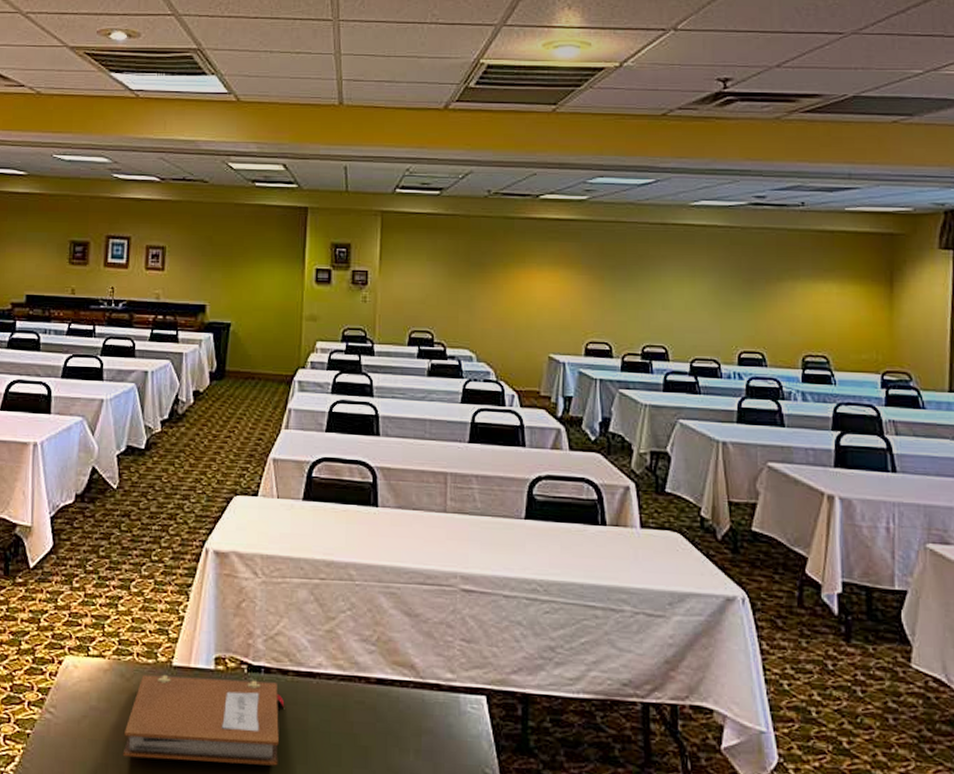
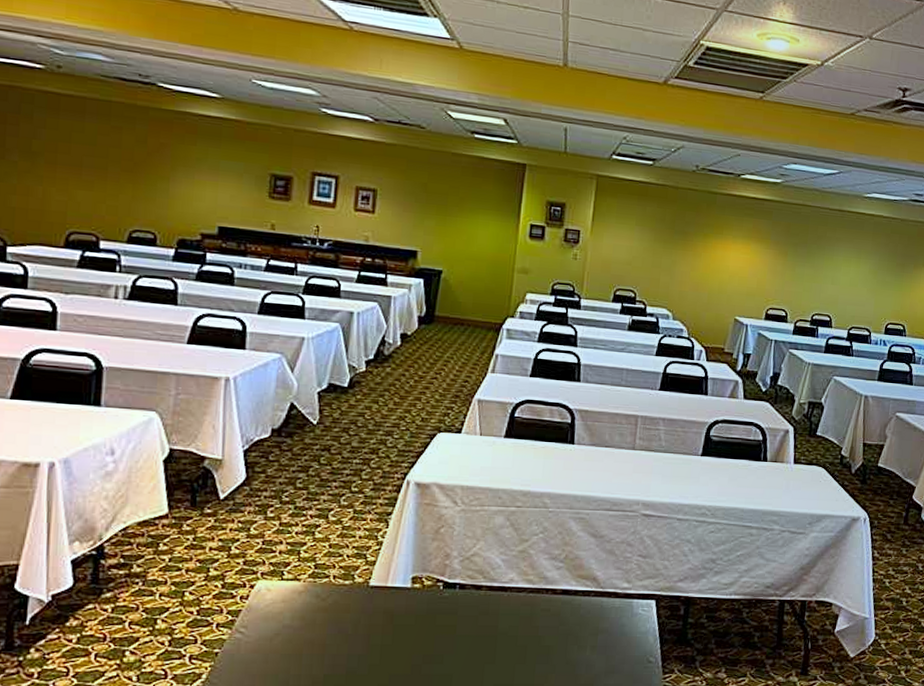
notebook: present [122,674,284,766] -> none [316,594,476,668]

